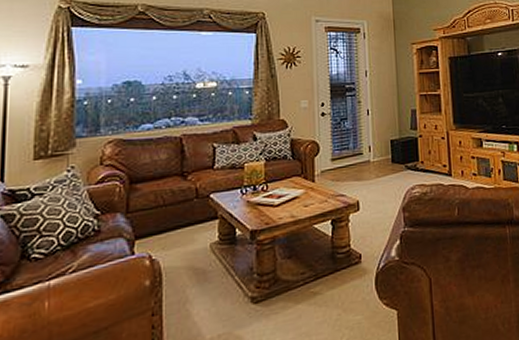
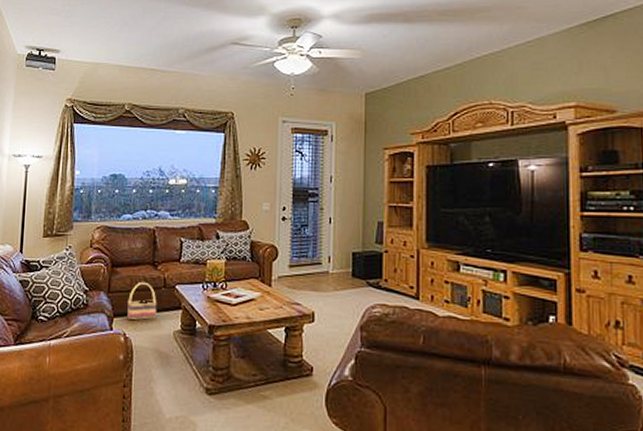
basket: none [152,195,189,240] -> present [127,281,157,321]

